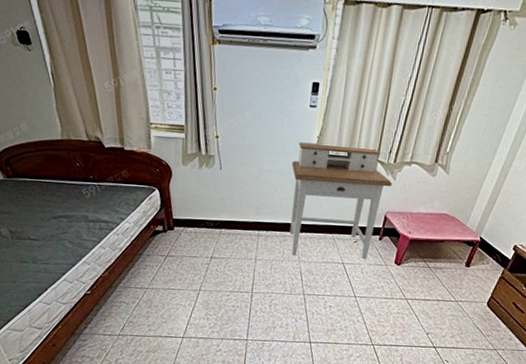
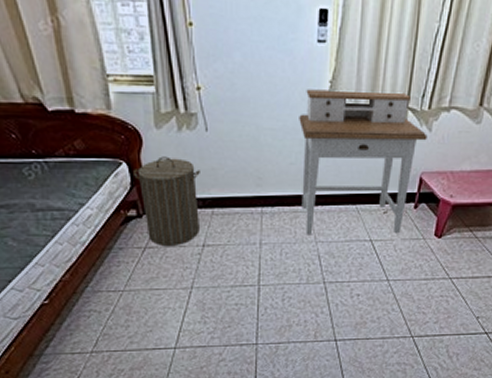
laundry hamper: none [163,186,213,256] -> present [134,156,200,246]

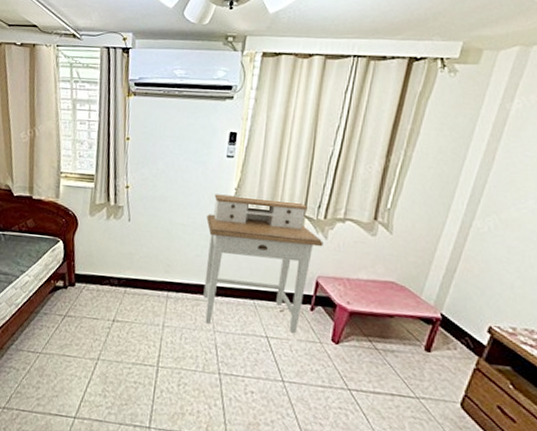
laundry hamper: present [134,156,200,246] -> none [67,238,120,318]

